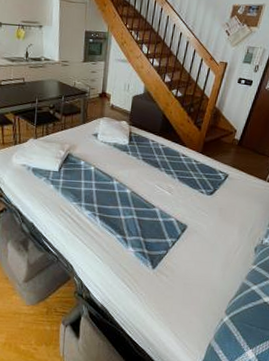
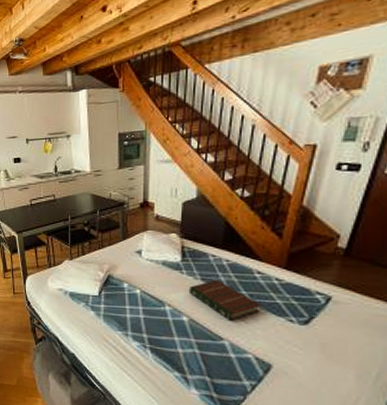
book: none [132,160,183,193] -> present [188,280,261,322]

